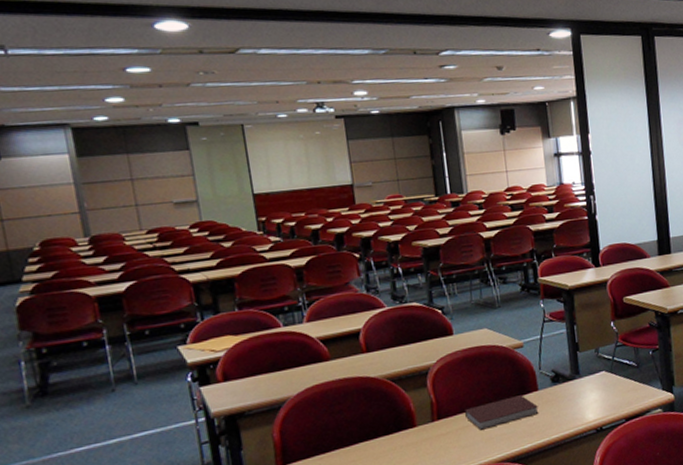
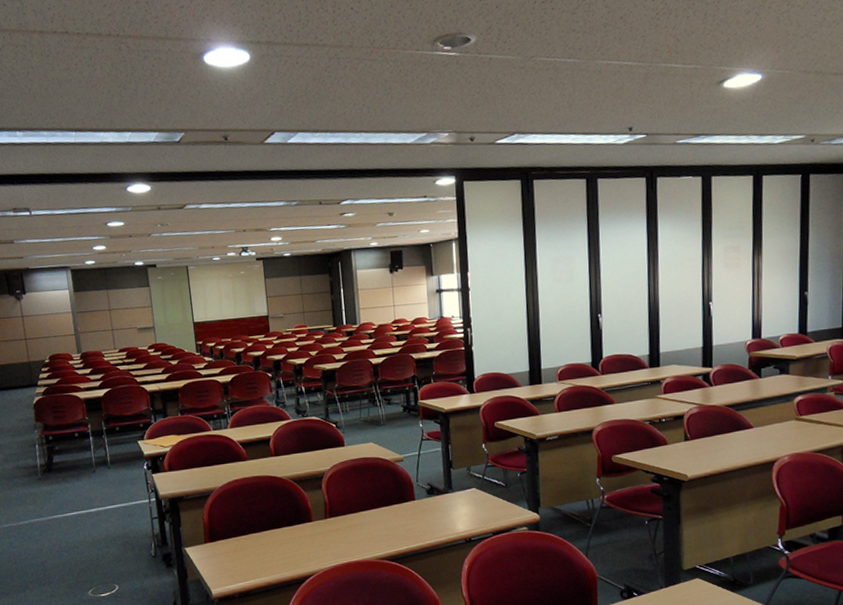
notebook: present [465,395,539,430] -> none [352,503,415,530]

